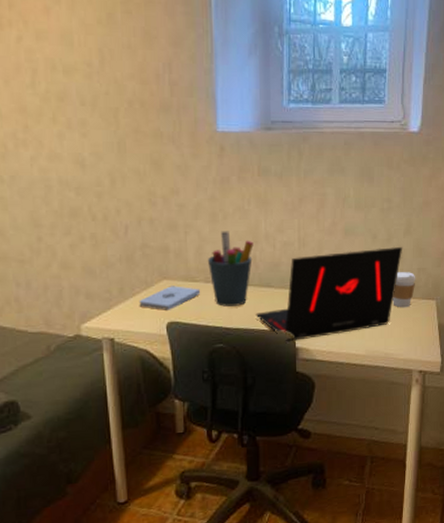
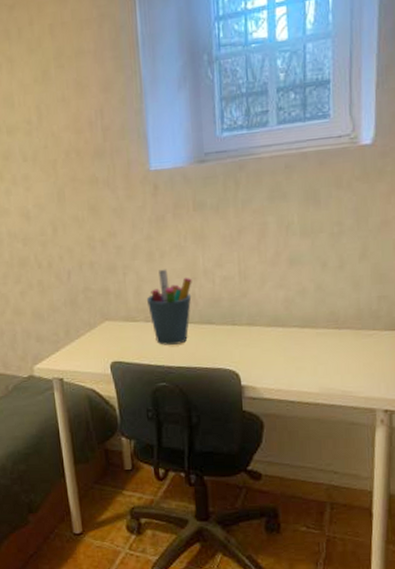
notepad: present [139,286,201,310] -> none [83,326,142,351]
laptop: present [255,247,403,342] -> none [197,274,359,380]
coffee cup: present [393,271,416,308] -> none [348,300,376,341]

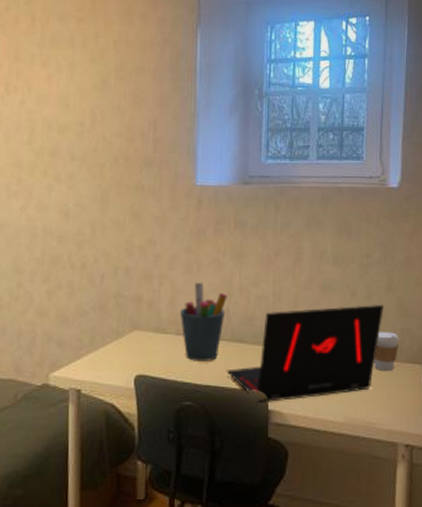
laptop: none [197,274,359,380] -> present [226,305,385,404]
coffee cup: none [348,300,376,341] -> present [374,331,400,372]

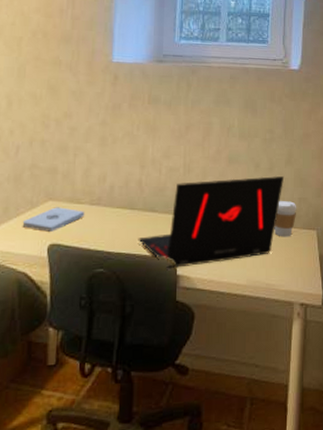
notepad: none [108,337,172,362] -> present [22,207,85,232]
pen holder: present [179,282,227,361] -> none [93,154,140,230]

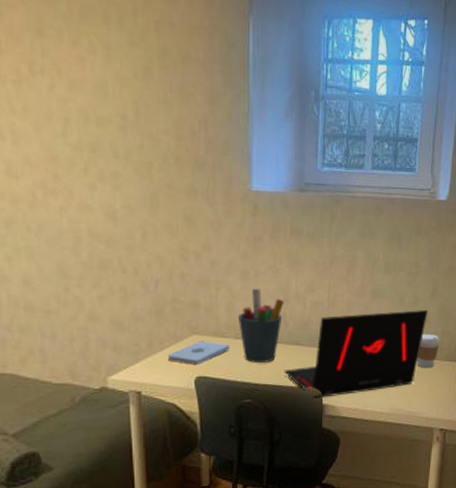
pen holder: none [93,154,140,230] -> present [237,288,284,363]

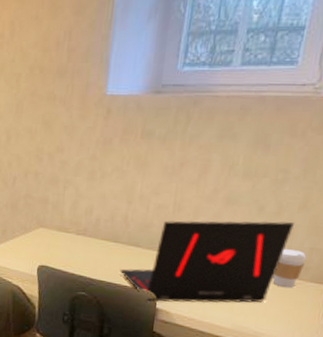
notepad: present [167,341,230,365] -> none [17,233,72,255]
pen holder: present [237,288,284,363] -> none [81,188,127,260]

